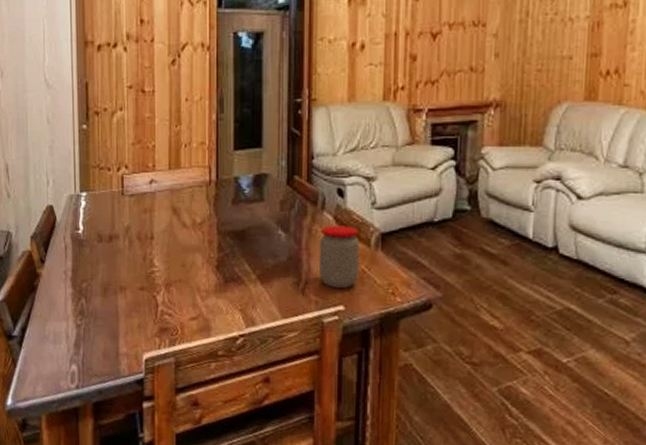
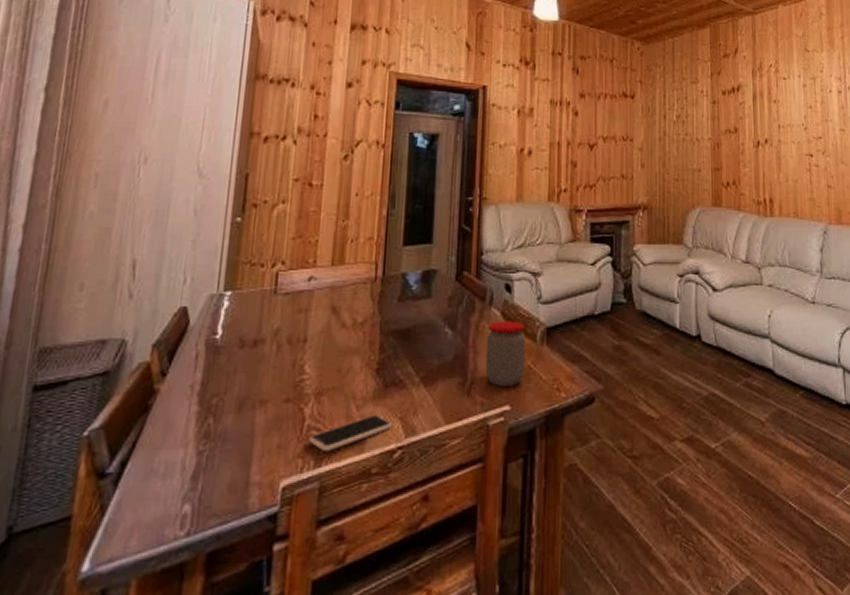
smartphone: none [163,306,234,334] -> present [309,415,393,452]

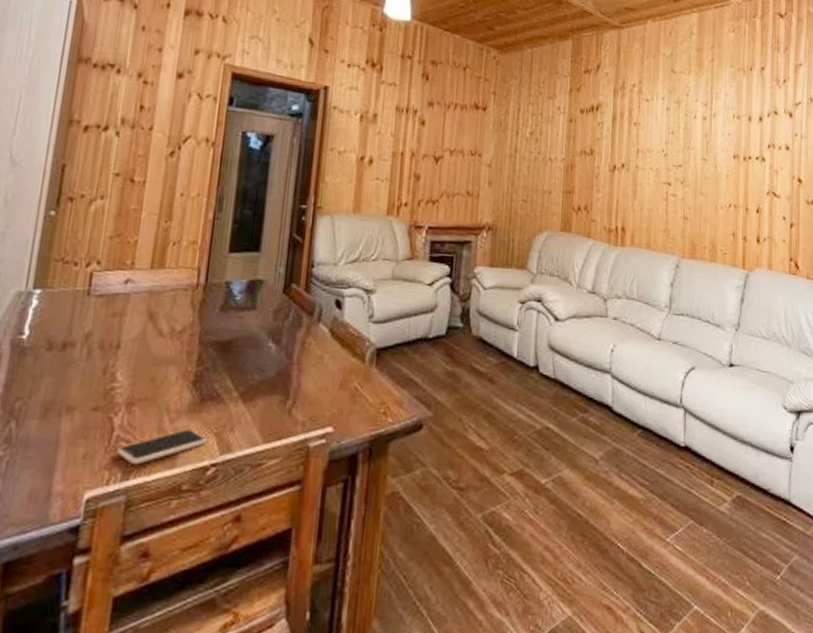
jar: present [486,321,525,386] -> none [309,338,354,407]

